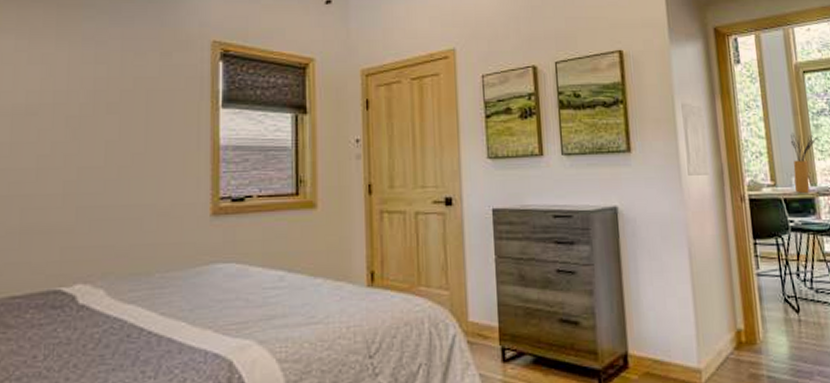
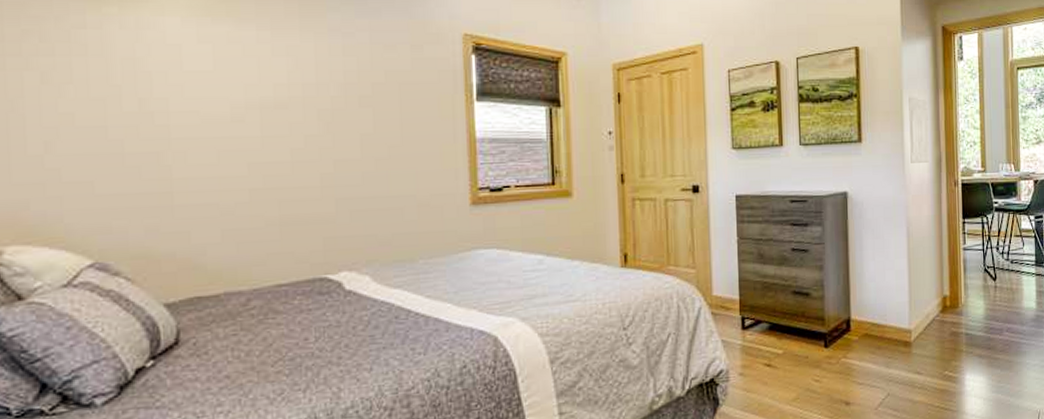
vase: present [790,133,818,194] -> none [1001,124,1025,179]

